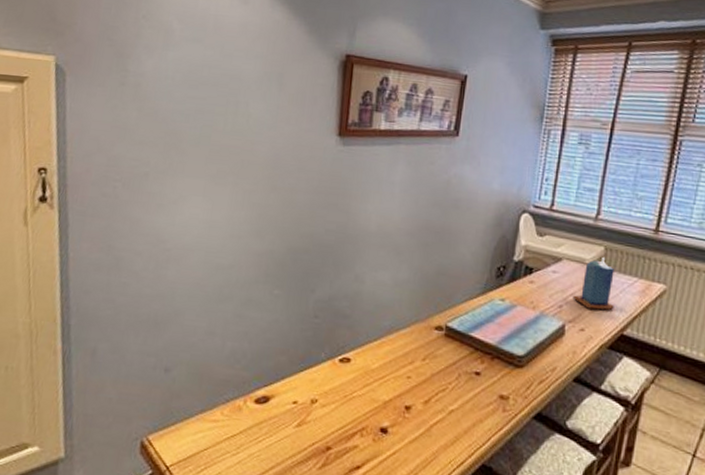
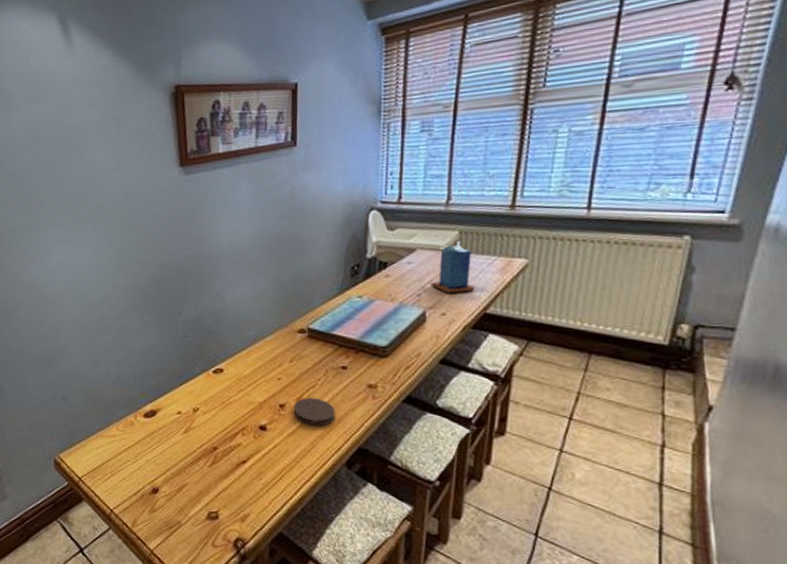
coaster: none [418,401,463,436] -> present [293,398,335,426]

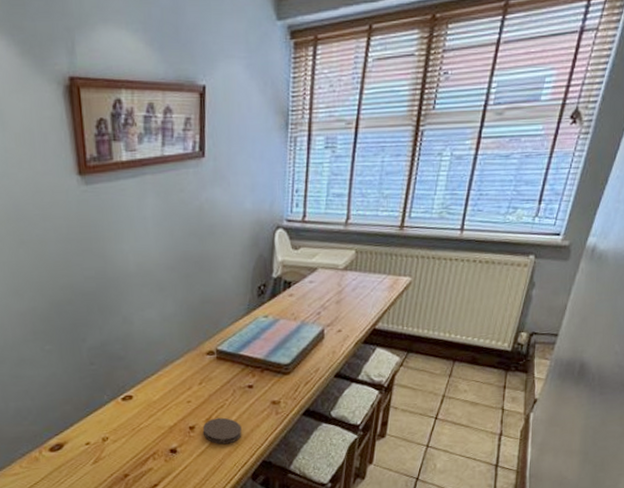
candle: present [430,240,475,294] -> none [329,259,367,311]

